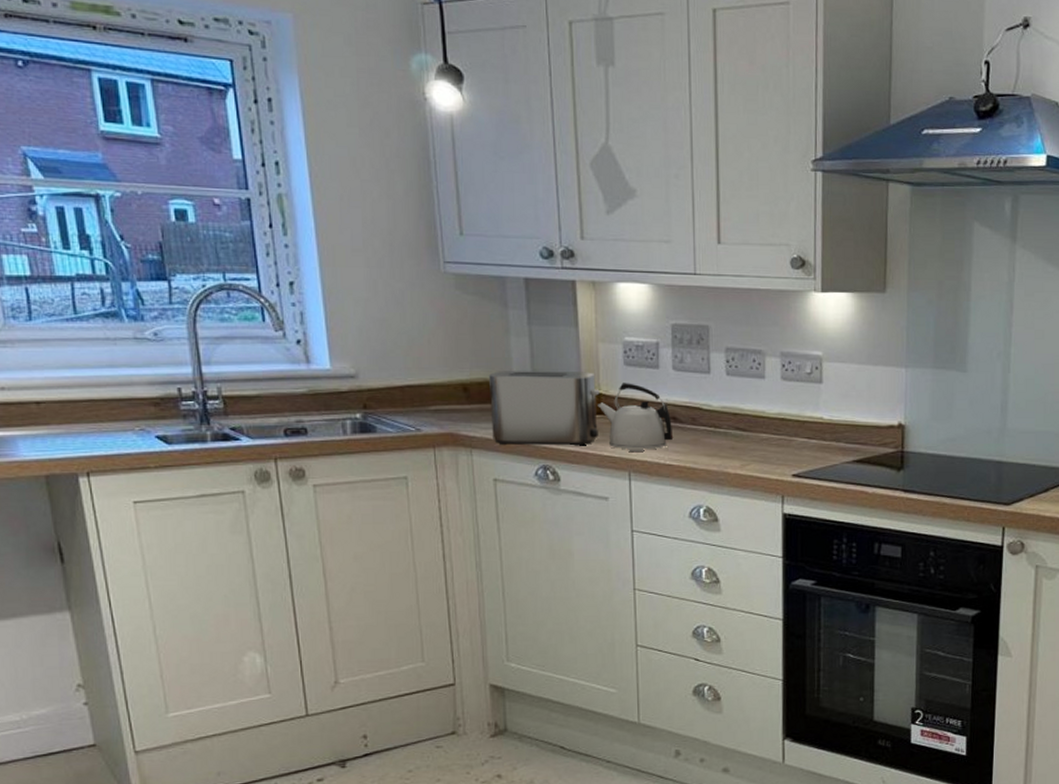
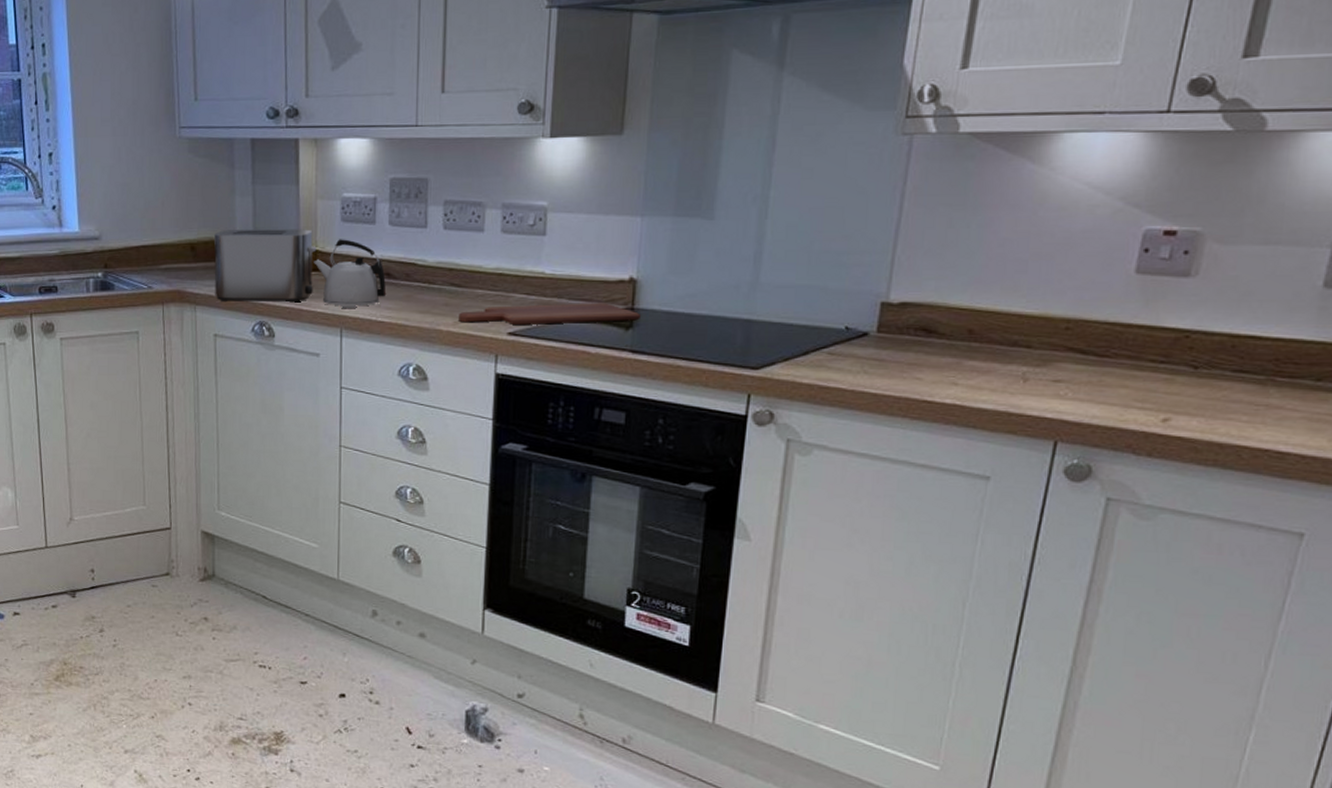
cutting board: none [745,446,909,468] -> present [459,303,640,326]

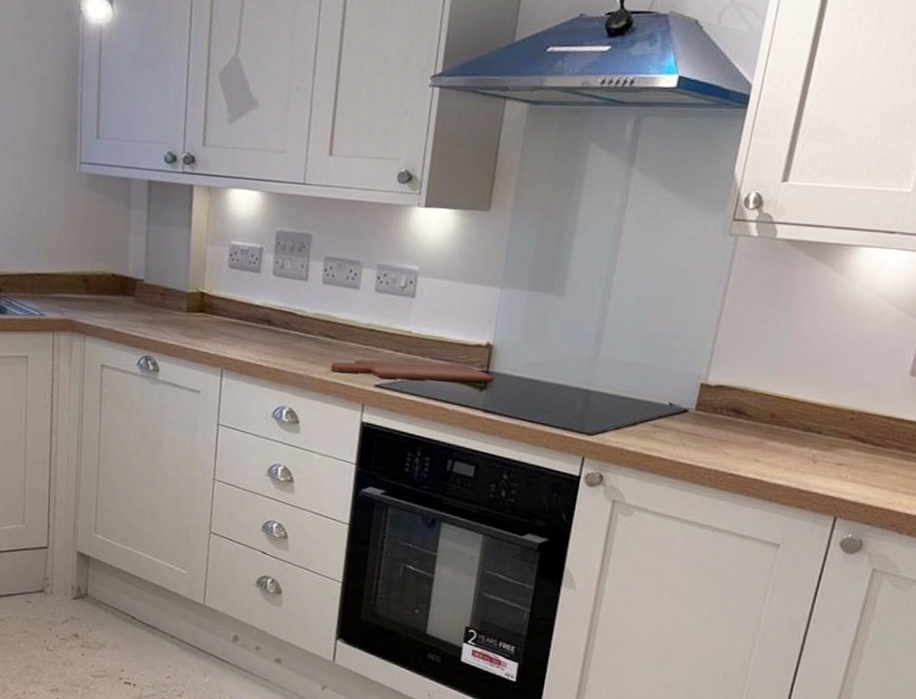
toaster: present [213,228,317,303] -> none [104,265,204,341]
kettle: present [314,239,387,308] -> none [200,284,267,350]

